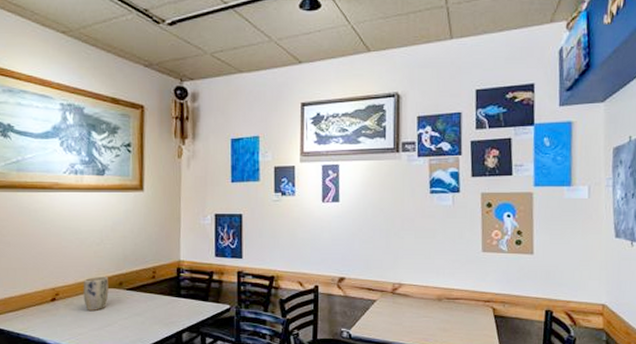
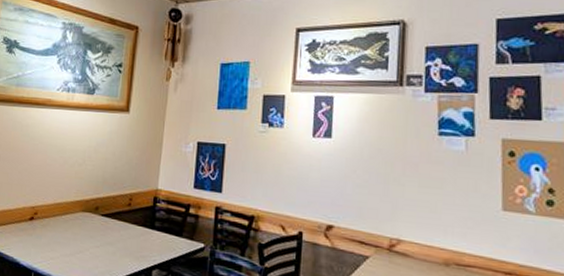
plant pot: present [83,276,109,311] -> none [59,198,85,235]

